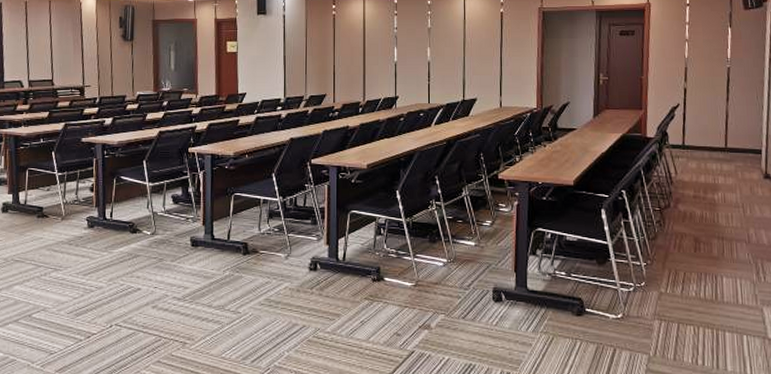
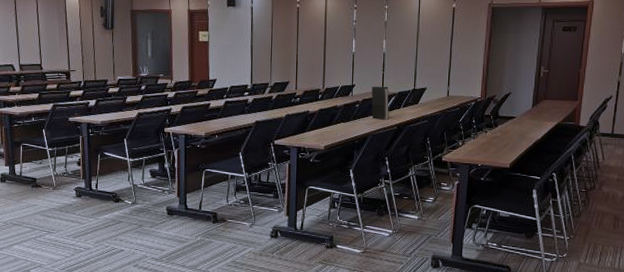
binder: none [417,97,437,134] -> present [371,86,389,120]

